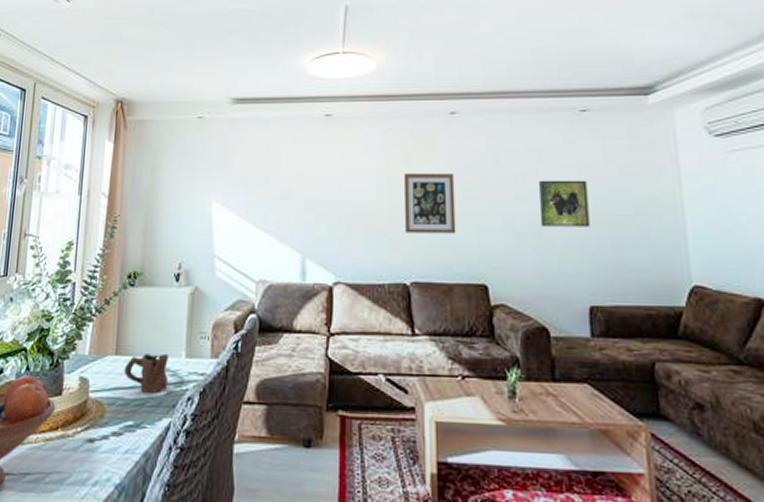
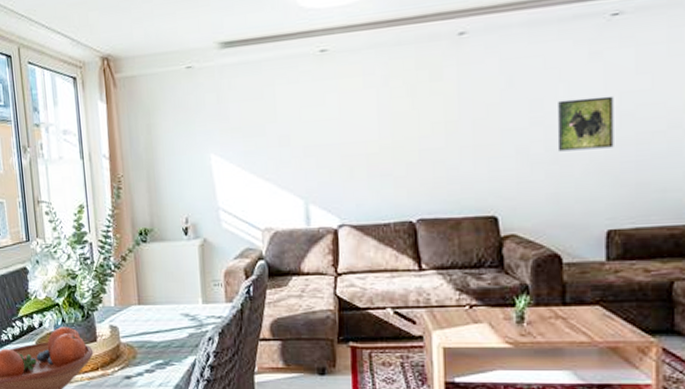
mug: present [124,353,169,393] -> none [147,301,190,335]
wall art: present [403,172,456,234] -> none [407,103,465,170]

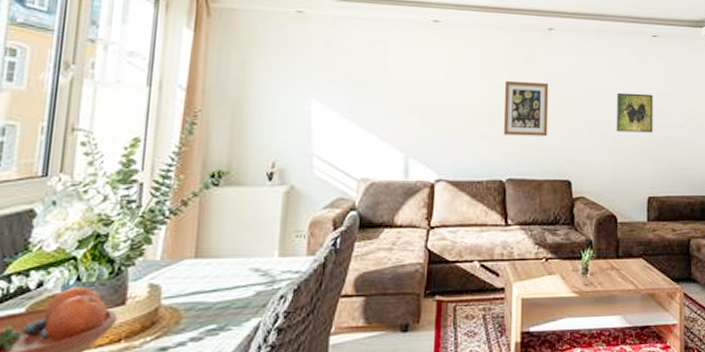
wall art: none [407,103,465,170] -> present [503,80,549,136]

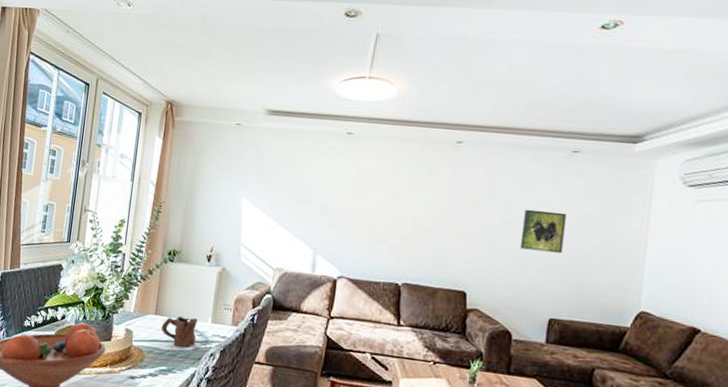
mug: none [205,253,259,295] -> present [161,316,198,348]
wall art: present [503,80,549,136] -> none [403,190,452,247]

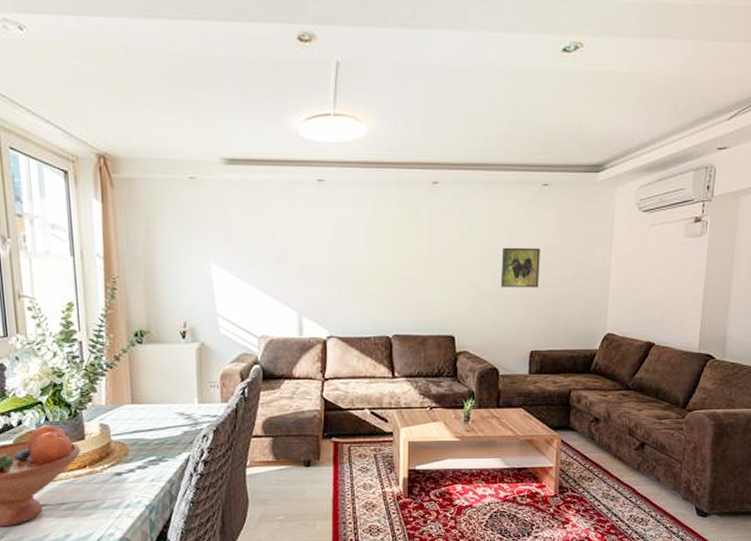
mug: present [161,316,198,348] -> none [141,400,184,433]

